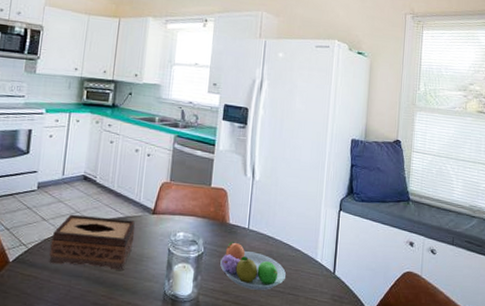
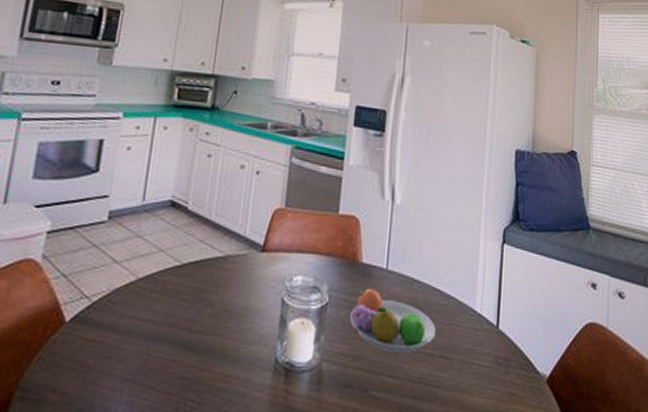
tissue box: present [49,214,136,270] -> none [121,253,239,330]

